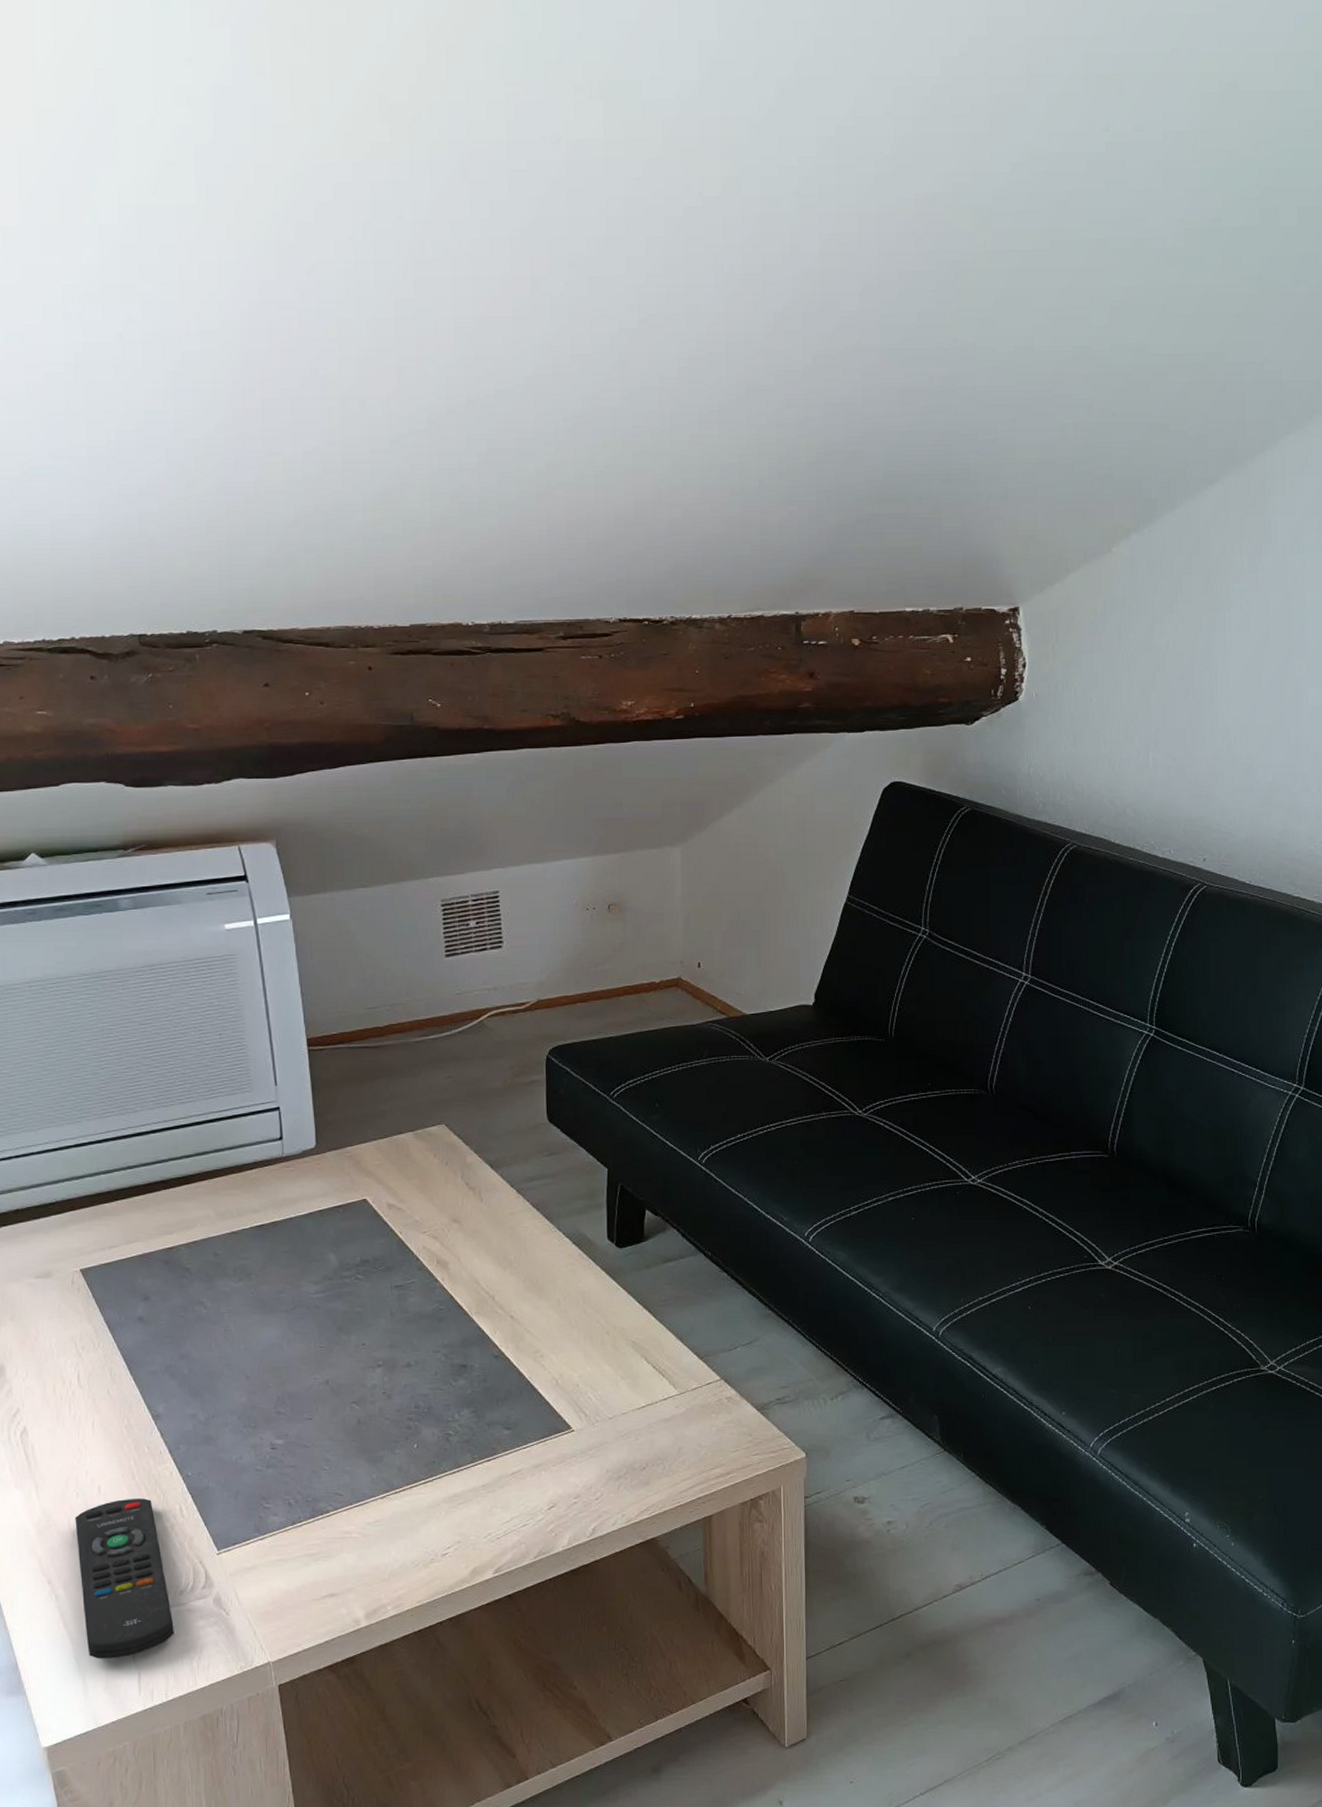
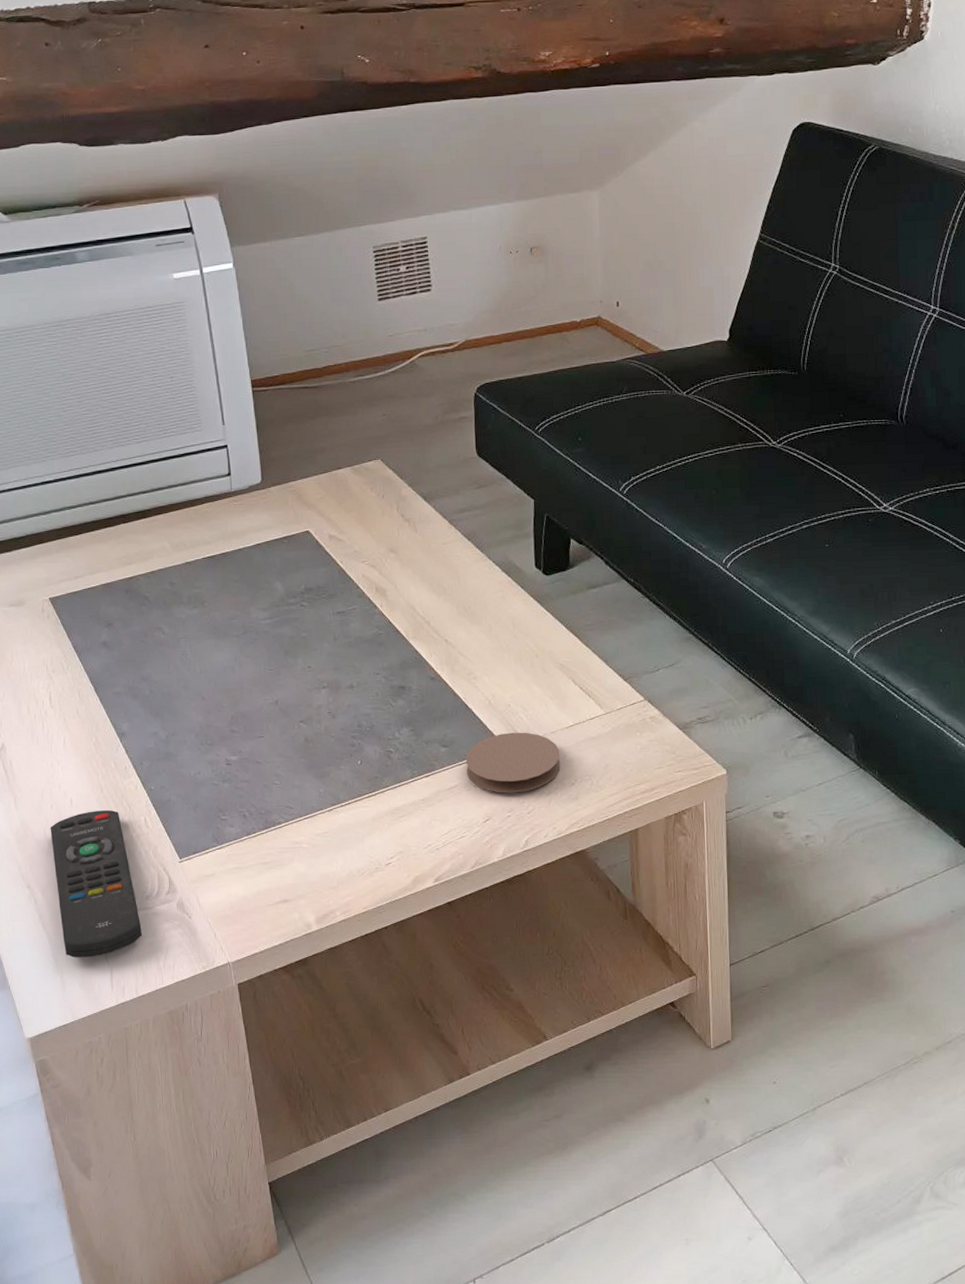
coaster: none [530,1413,631,1478] -> present [465,732,560,793]

